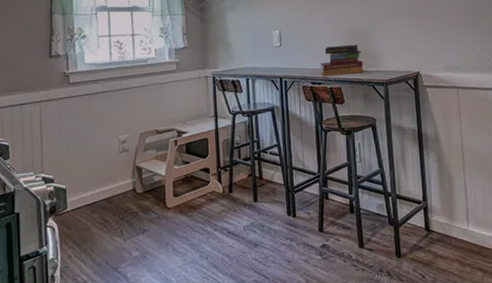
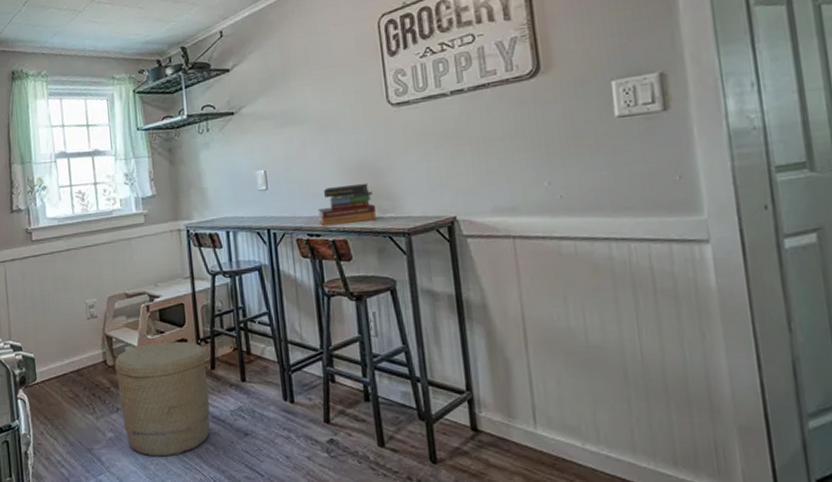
woven basket: none [143,170,227,270] -> present [114,341,210,457]

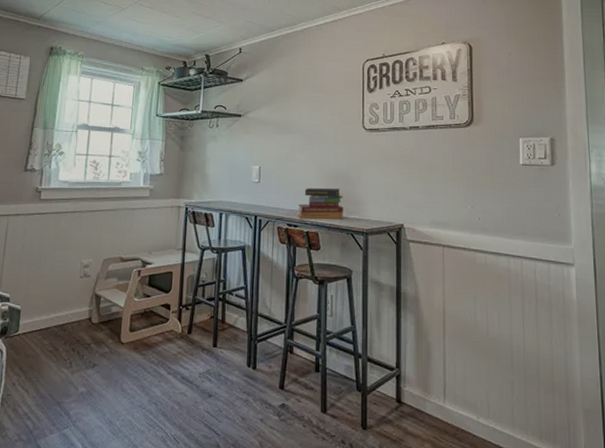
woven basket: present [114,341,210,457] -> none [97,305,186,413]

